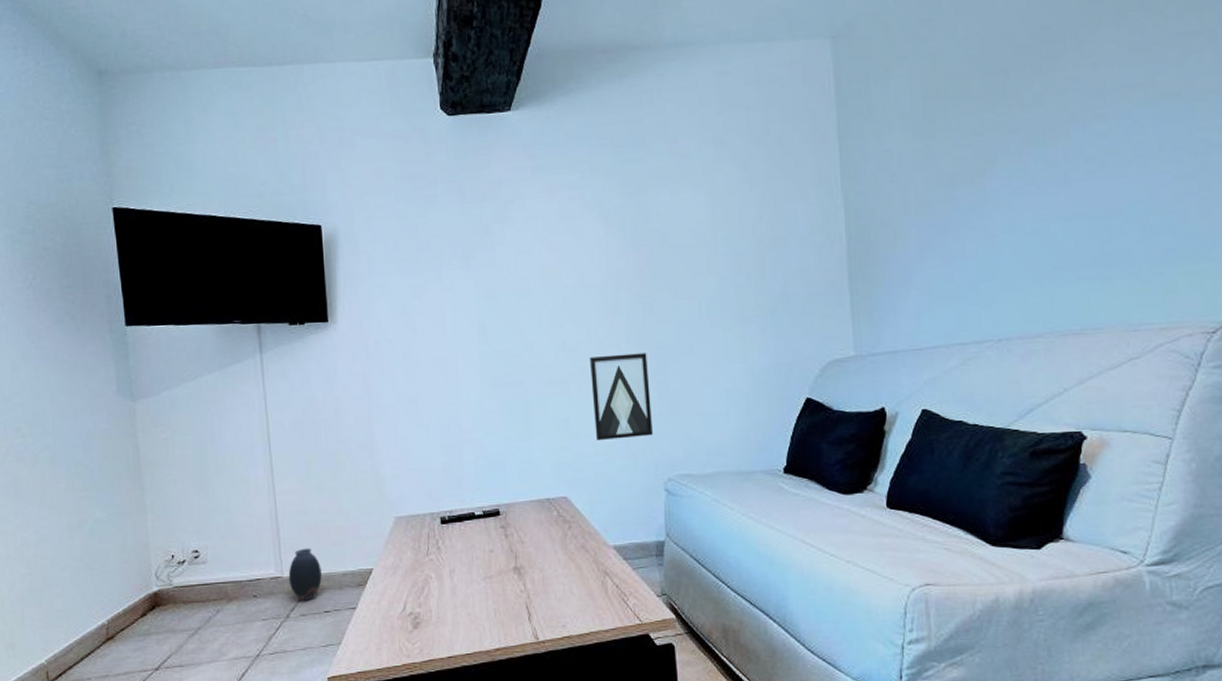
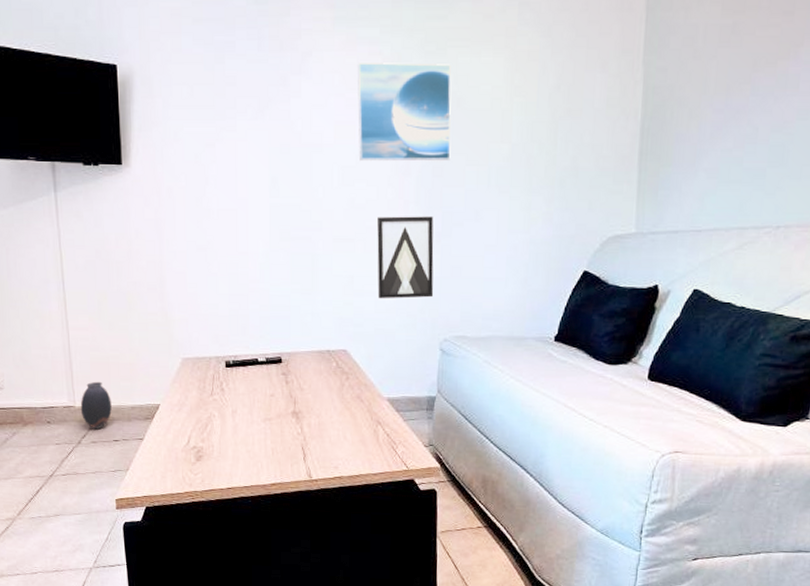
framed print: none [560,203,659,302] -> present [358,63,451,161]

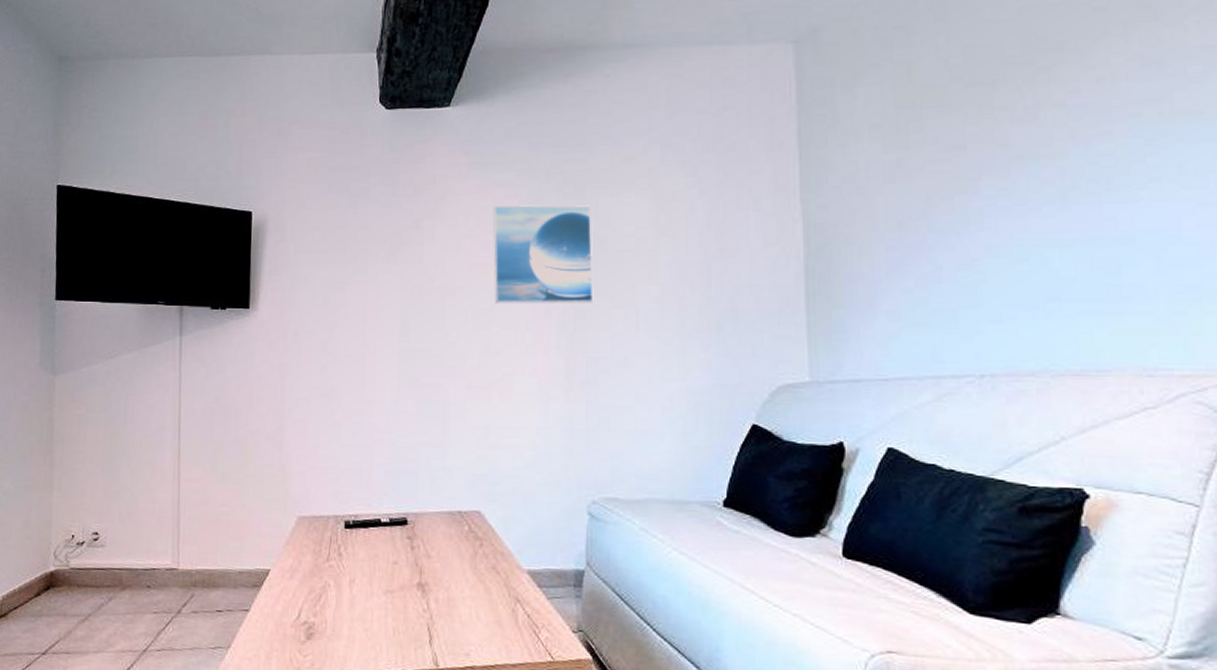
vase: present [80,381,112,430] -> none [184,540,218,597]
wall art: present [377,216,434,299] -> none [514,362,579,454]

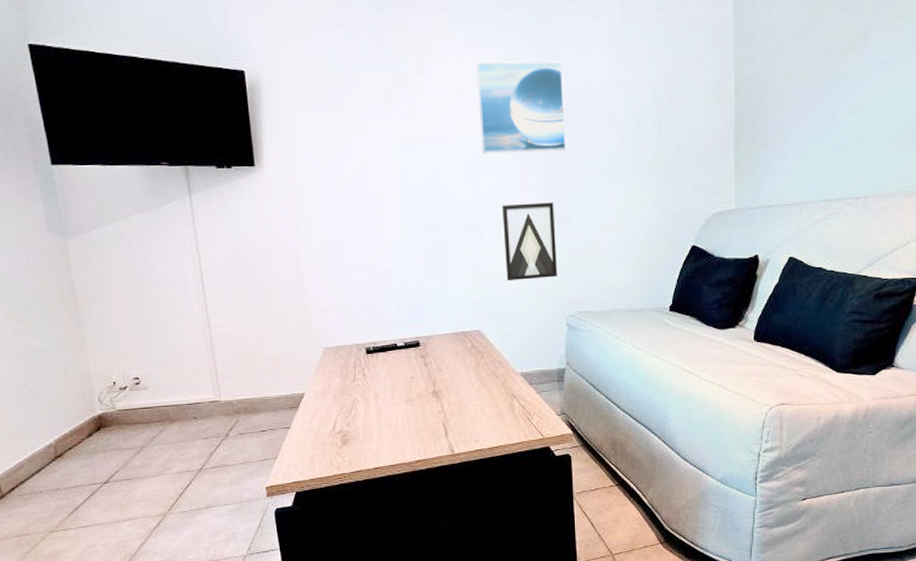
wall art: none [514,362,579,454] -> present [502,202,558,282]

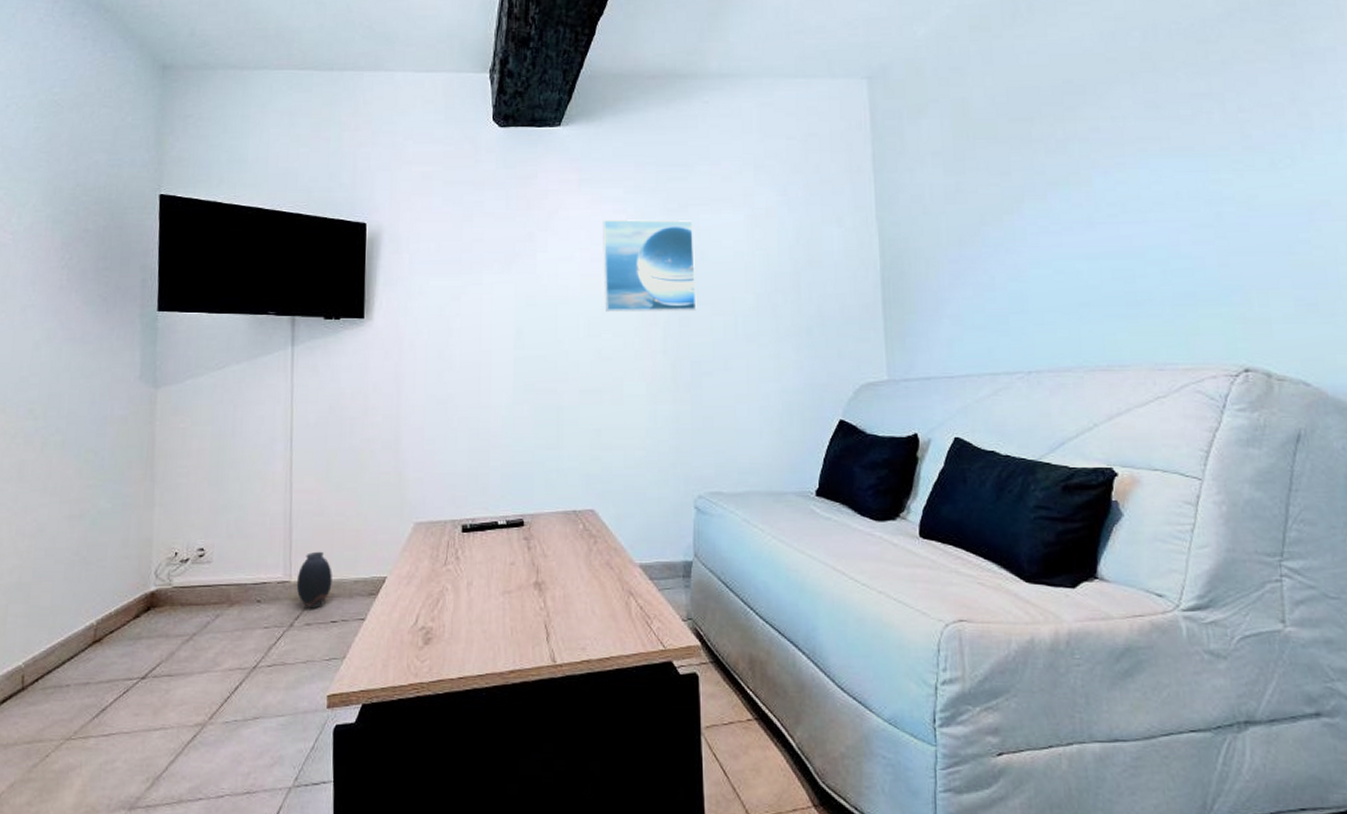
vase: none [225,375,258,422] -> present [296,551,332,609]
wall art: present [502,202,558,282] -> none [625,366,686,454]

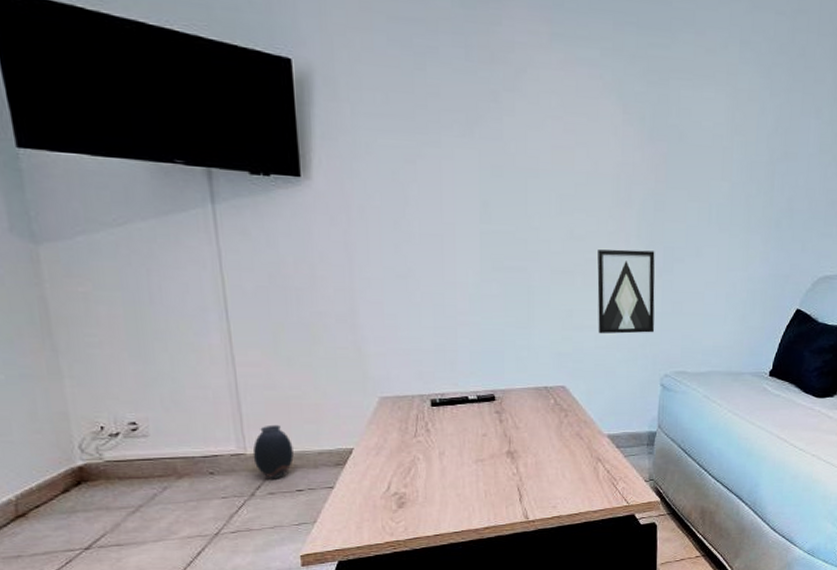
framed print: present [603,219,697,311] -> none [577,85,674,195]
wall art: none [625,366,686,454] -> present [597,249,655,334]

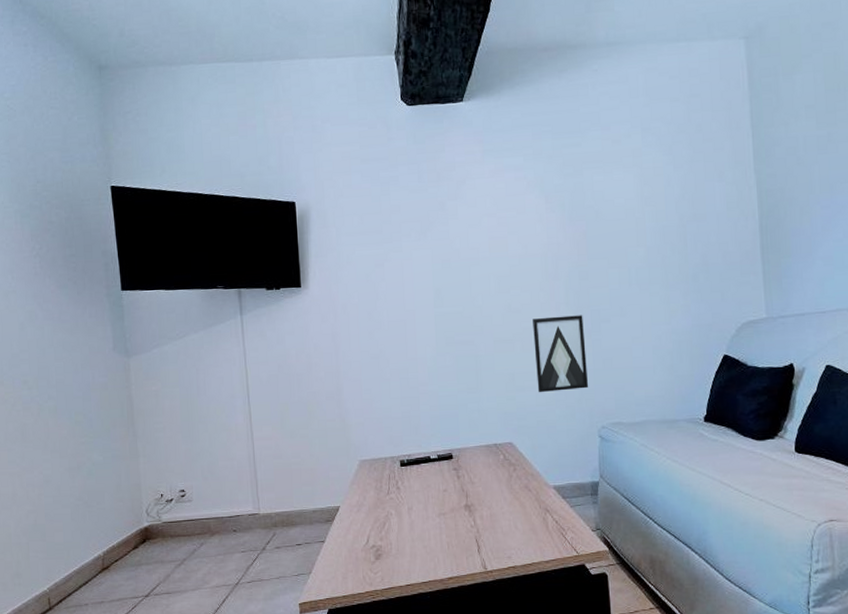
vase: present [252,424,294,479] -> none [264,488,294,535]

